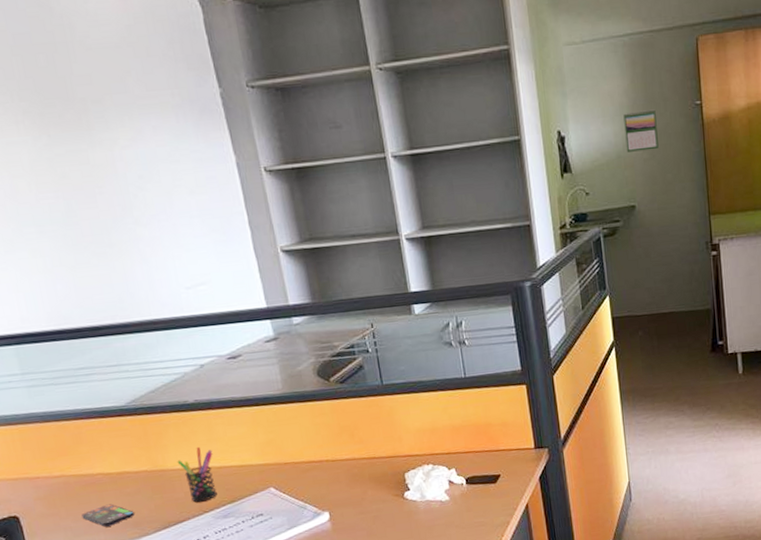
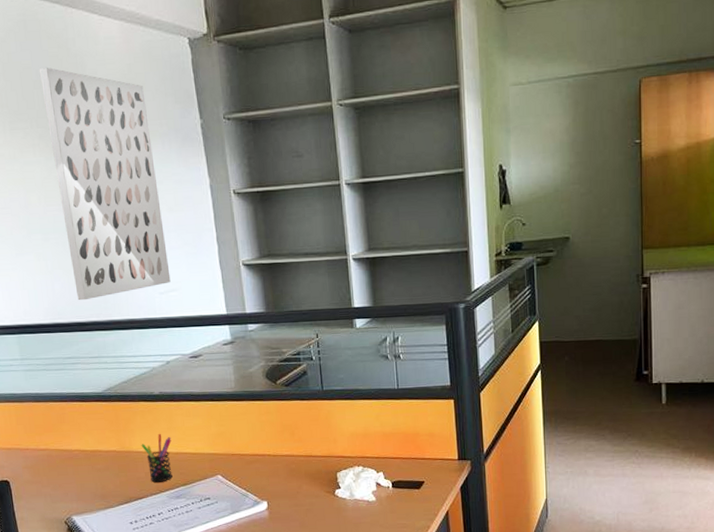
wall art: none [16,30,198,302] -> present [39,68,171,301]
smartphone: present [81,504,135,527] -> none [59,477,102,497]
calendar: present [623,109,659,152] -> none [563,147,596,187]

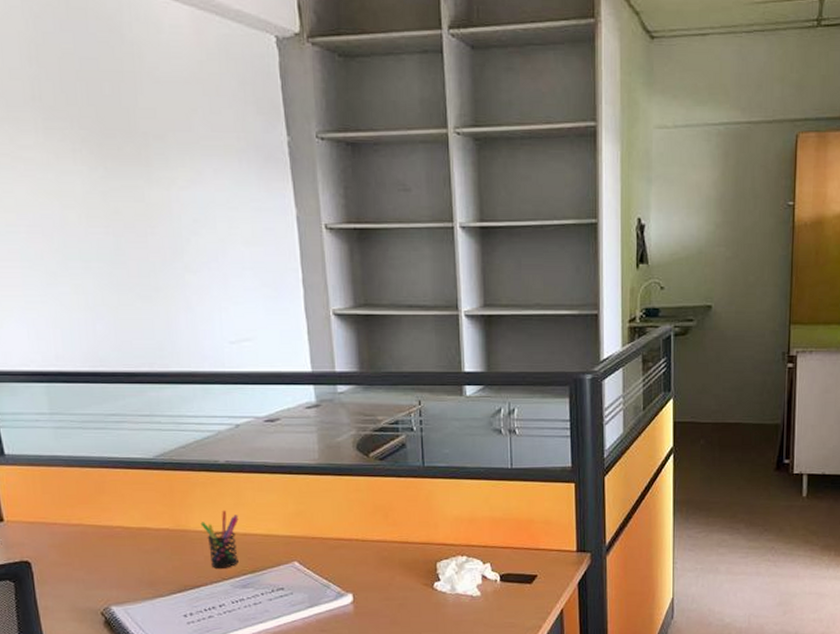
wall art: present [39,68,171,301] -> none [83,56,244,346]

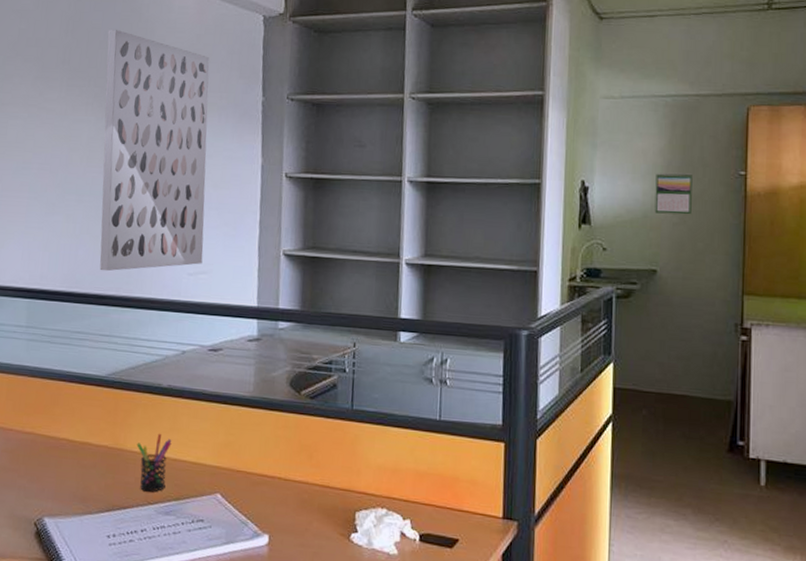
wall art: none [83,56,244,346] -> present [99,30,209,272]
calendar: none [709,205,744,249] -> present [654,172,693,215]

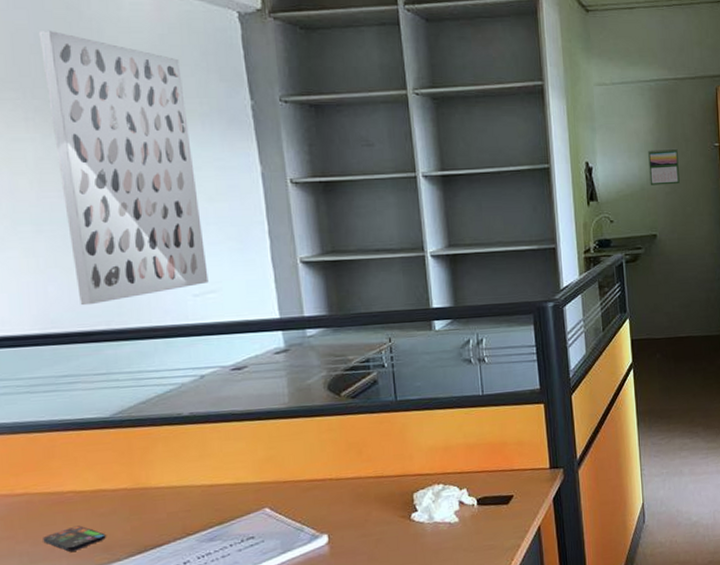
smartphone: none [37,472,85,496] -> present [43,525,106,552]
pen holder: present [136,433,172,492] -> none [162,462,205,524]

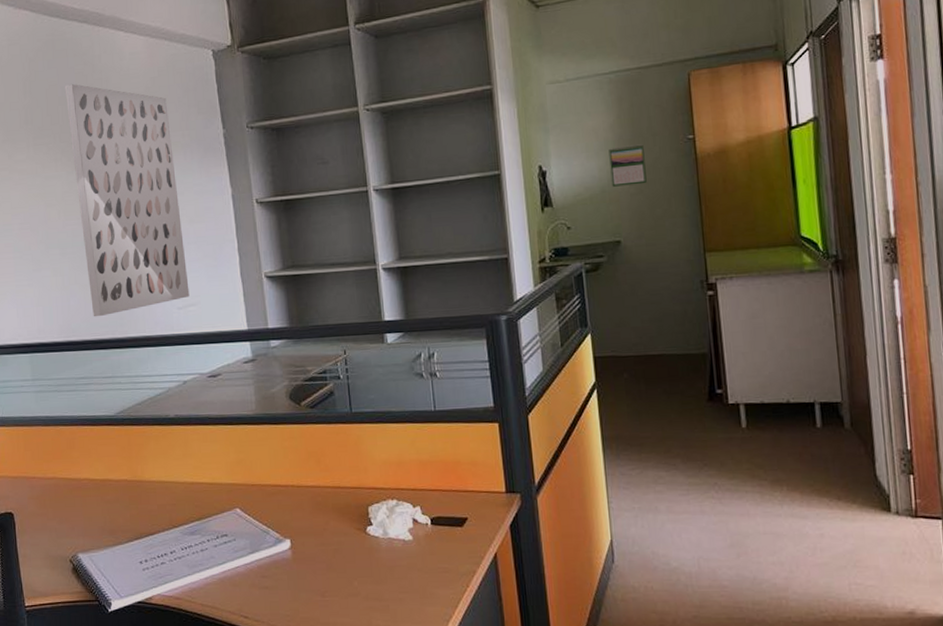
smartphone: present [43,525,106,552] -> none [66,509,111,532]

